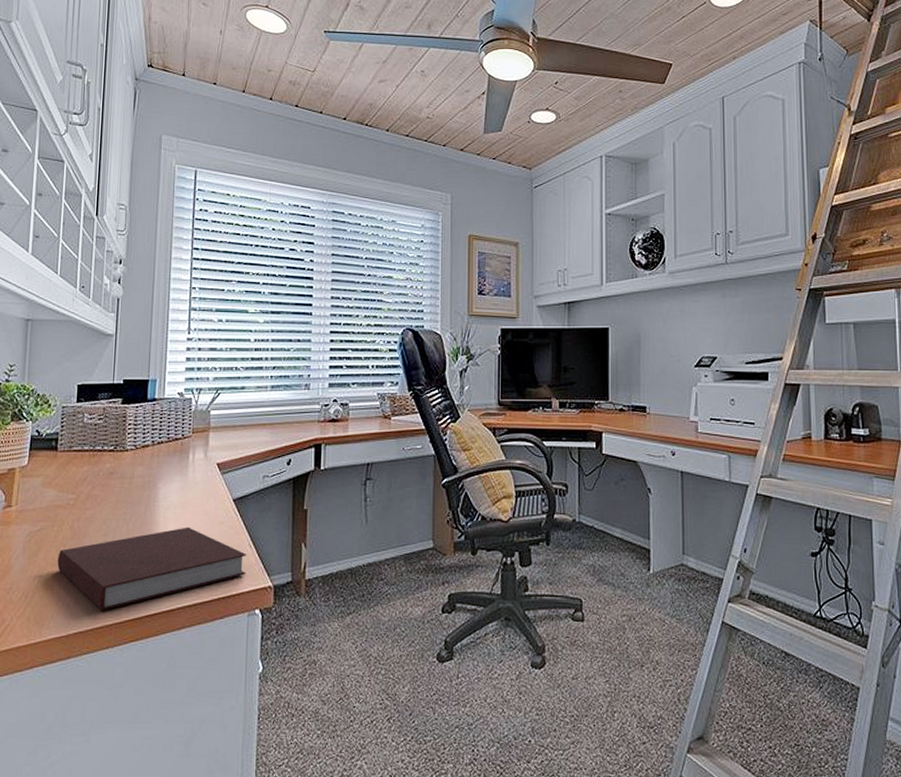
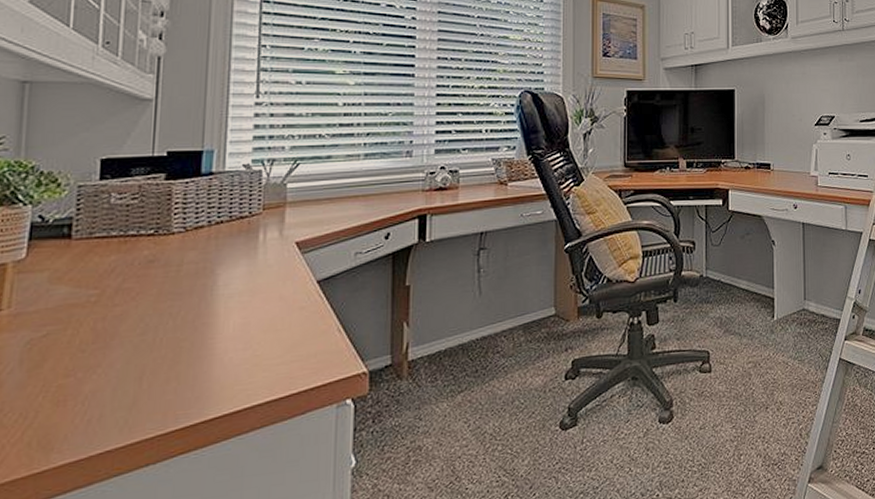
notebook: present [57,527,247,611] -> none [72,315,336,424]

